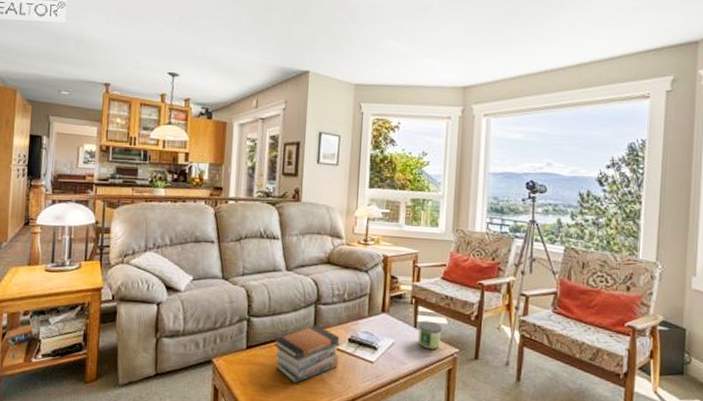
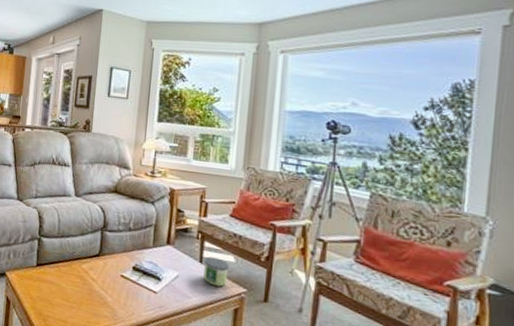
book stack: present [274,325,340,384] -> none [62,250,125,305]

